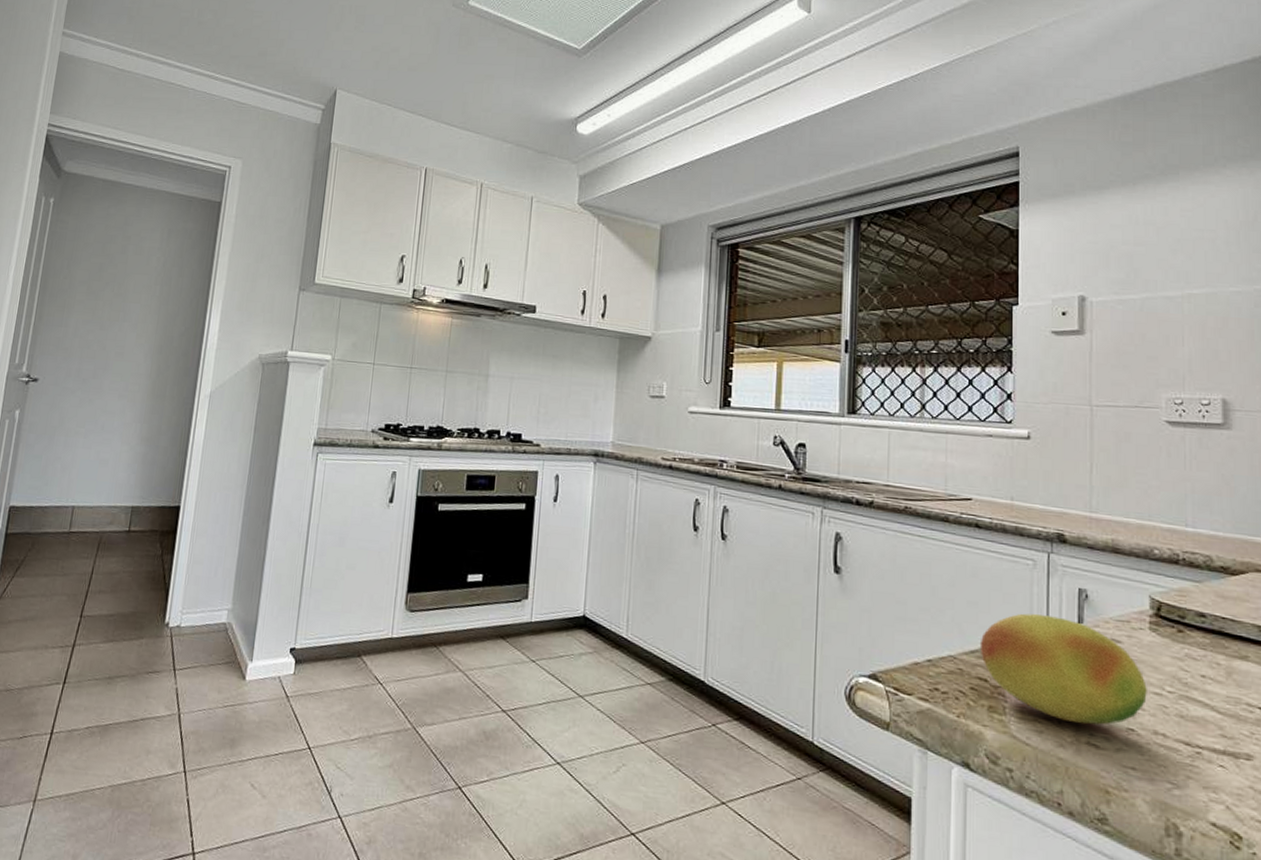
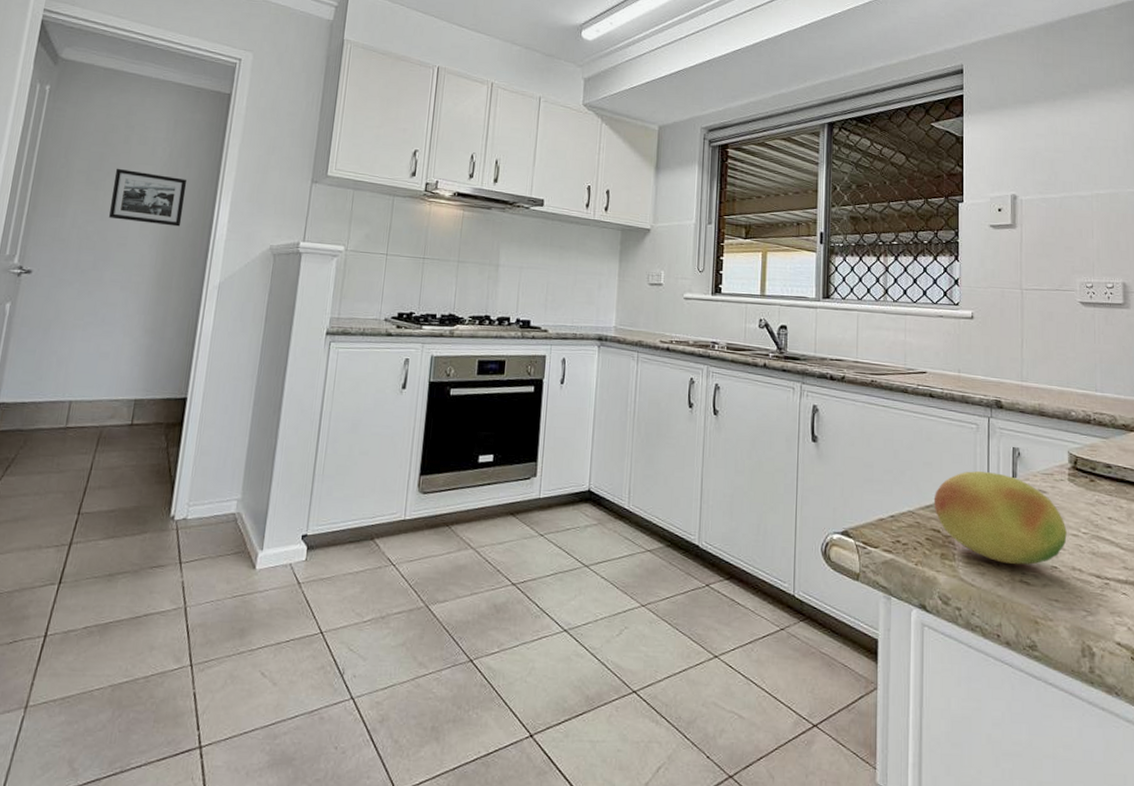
picture frame: none [108,278,180,336] -> present [109,168,187,227]

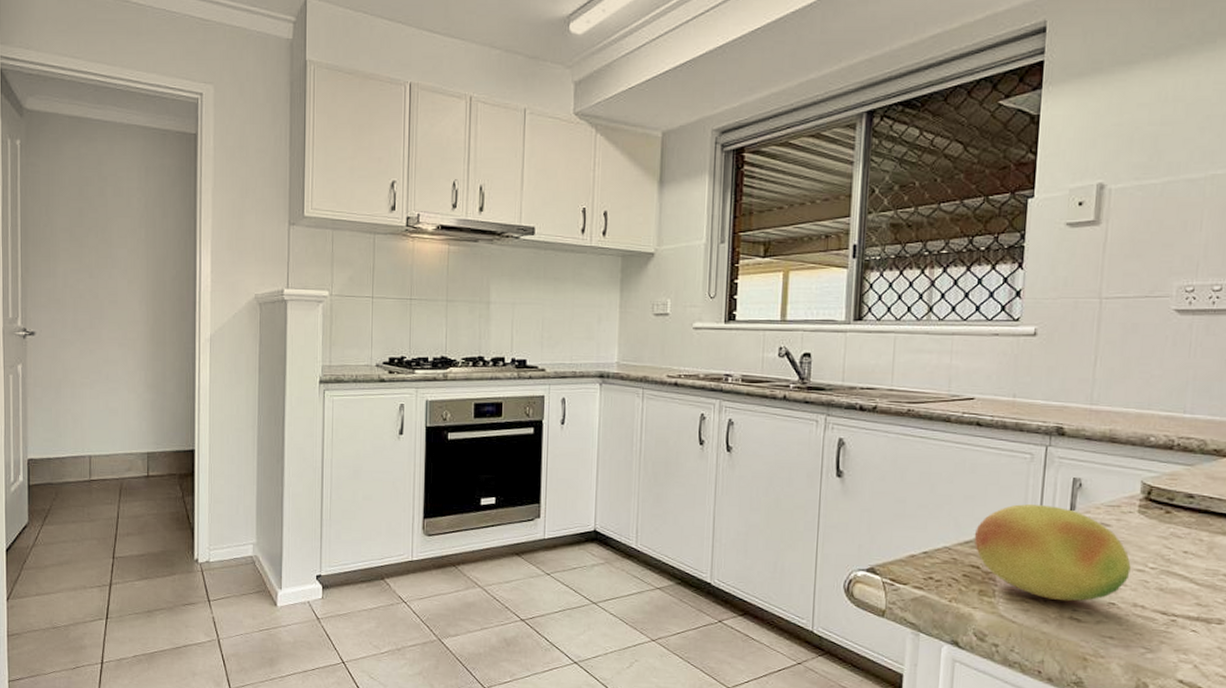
picture frame: present [109,168,187,227] -> none [96,223,166,280]

